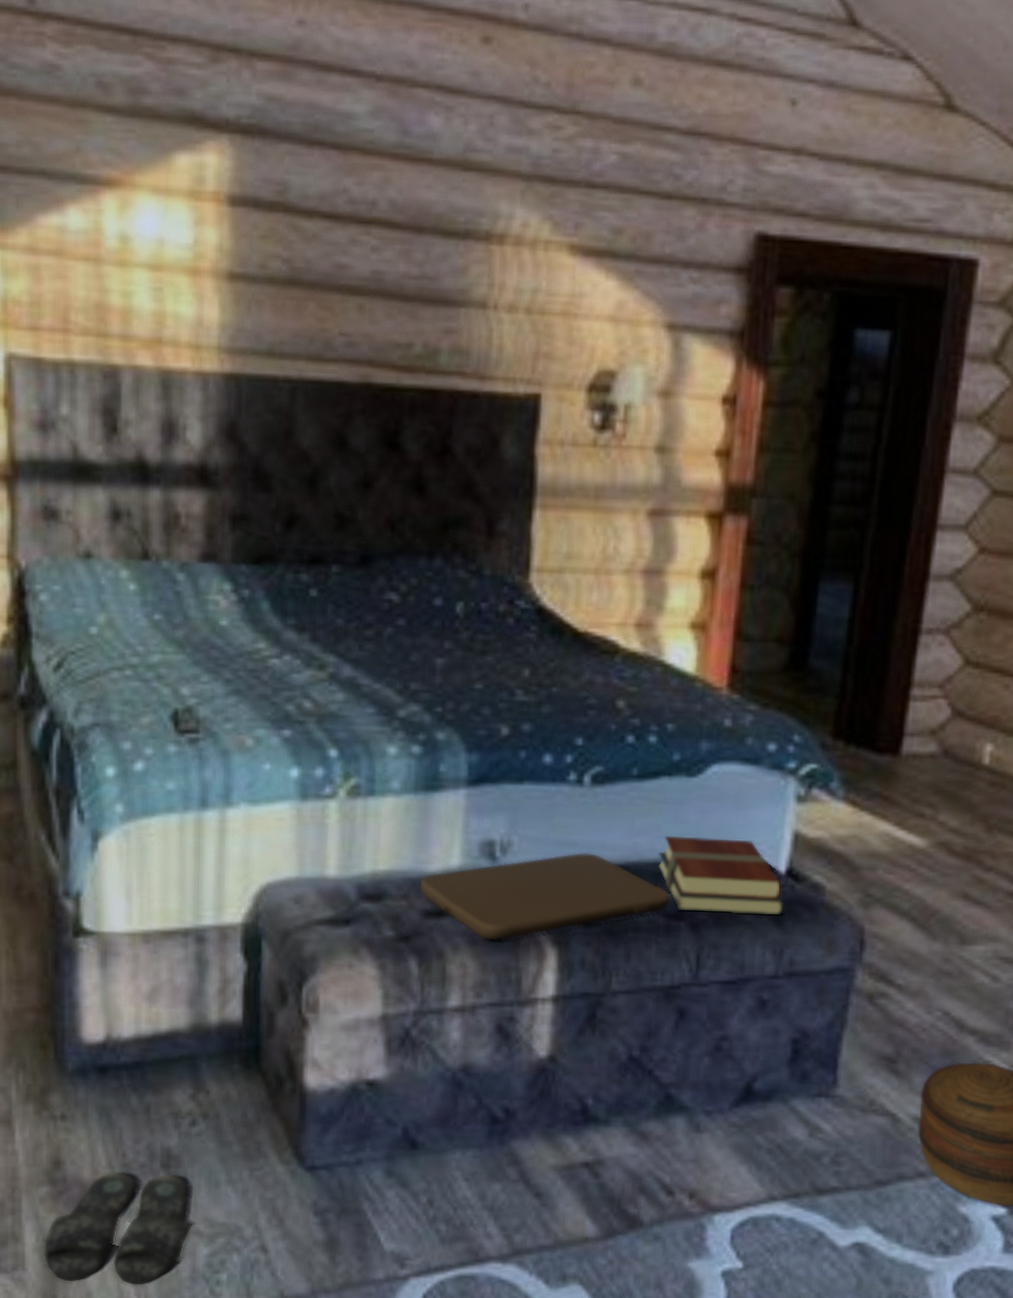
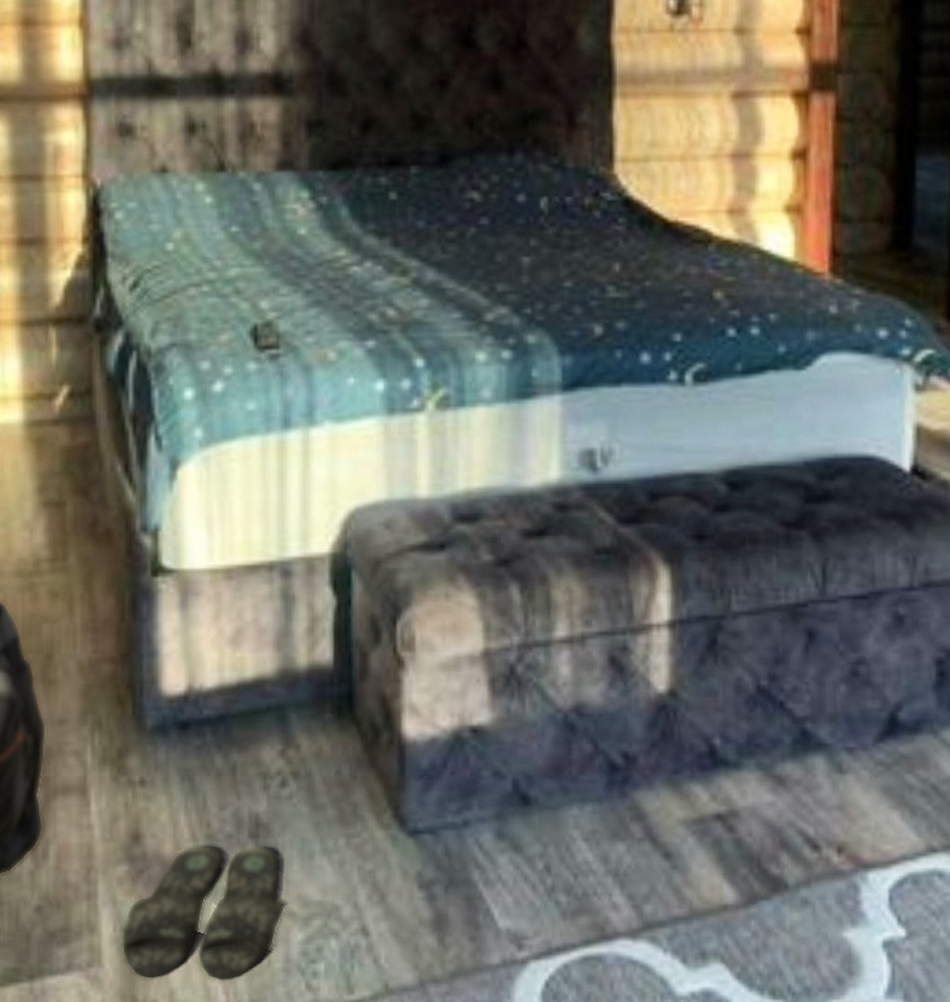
tray: present [419,852,671,941] -> none [517,457,789,561]
books: present [658,835,784,916] -> none [771,435,913,519]

